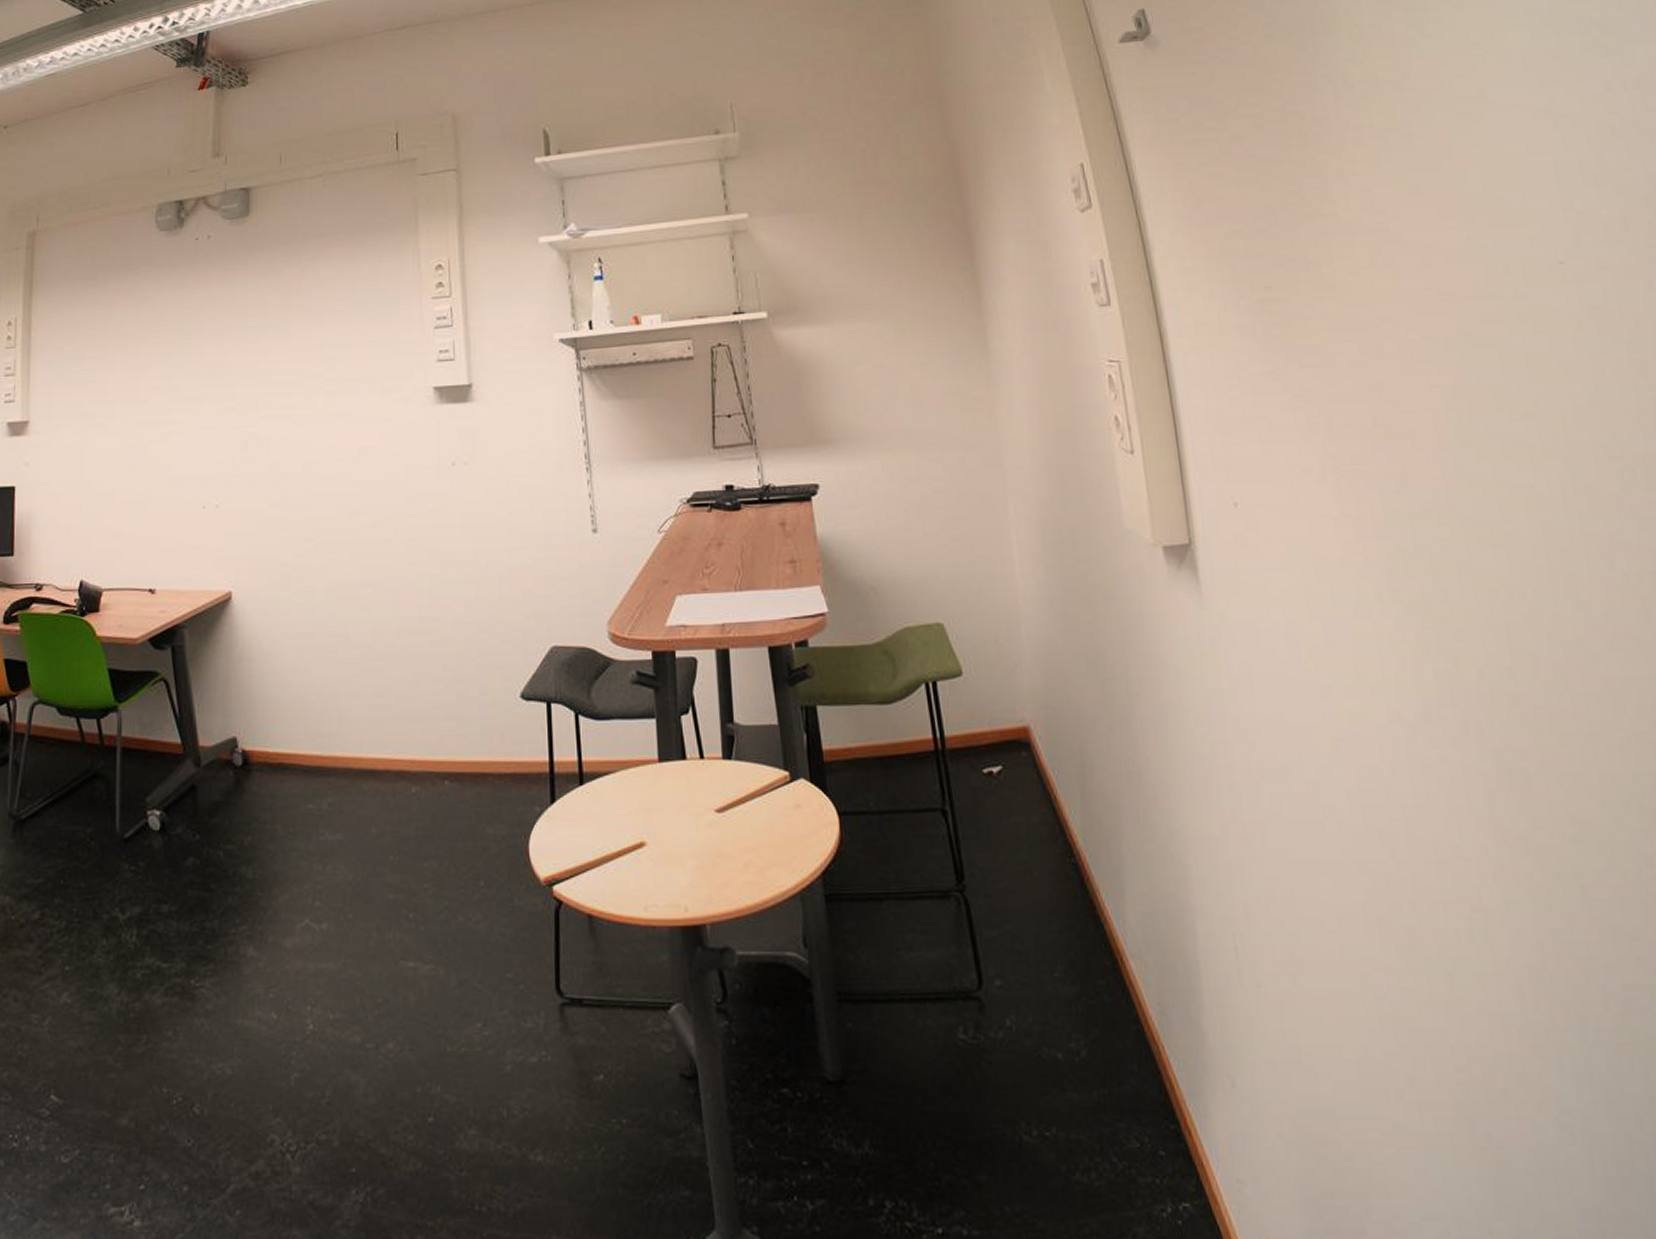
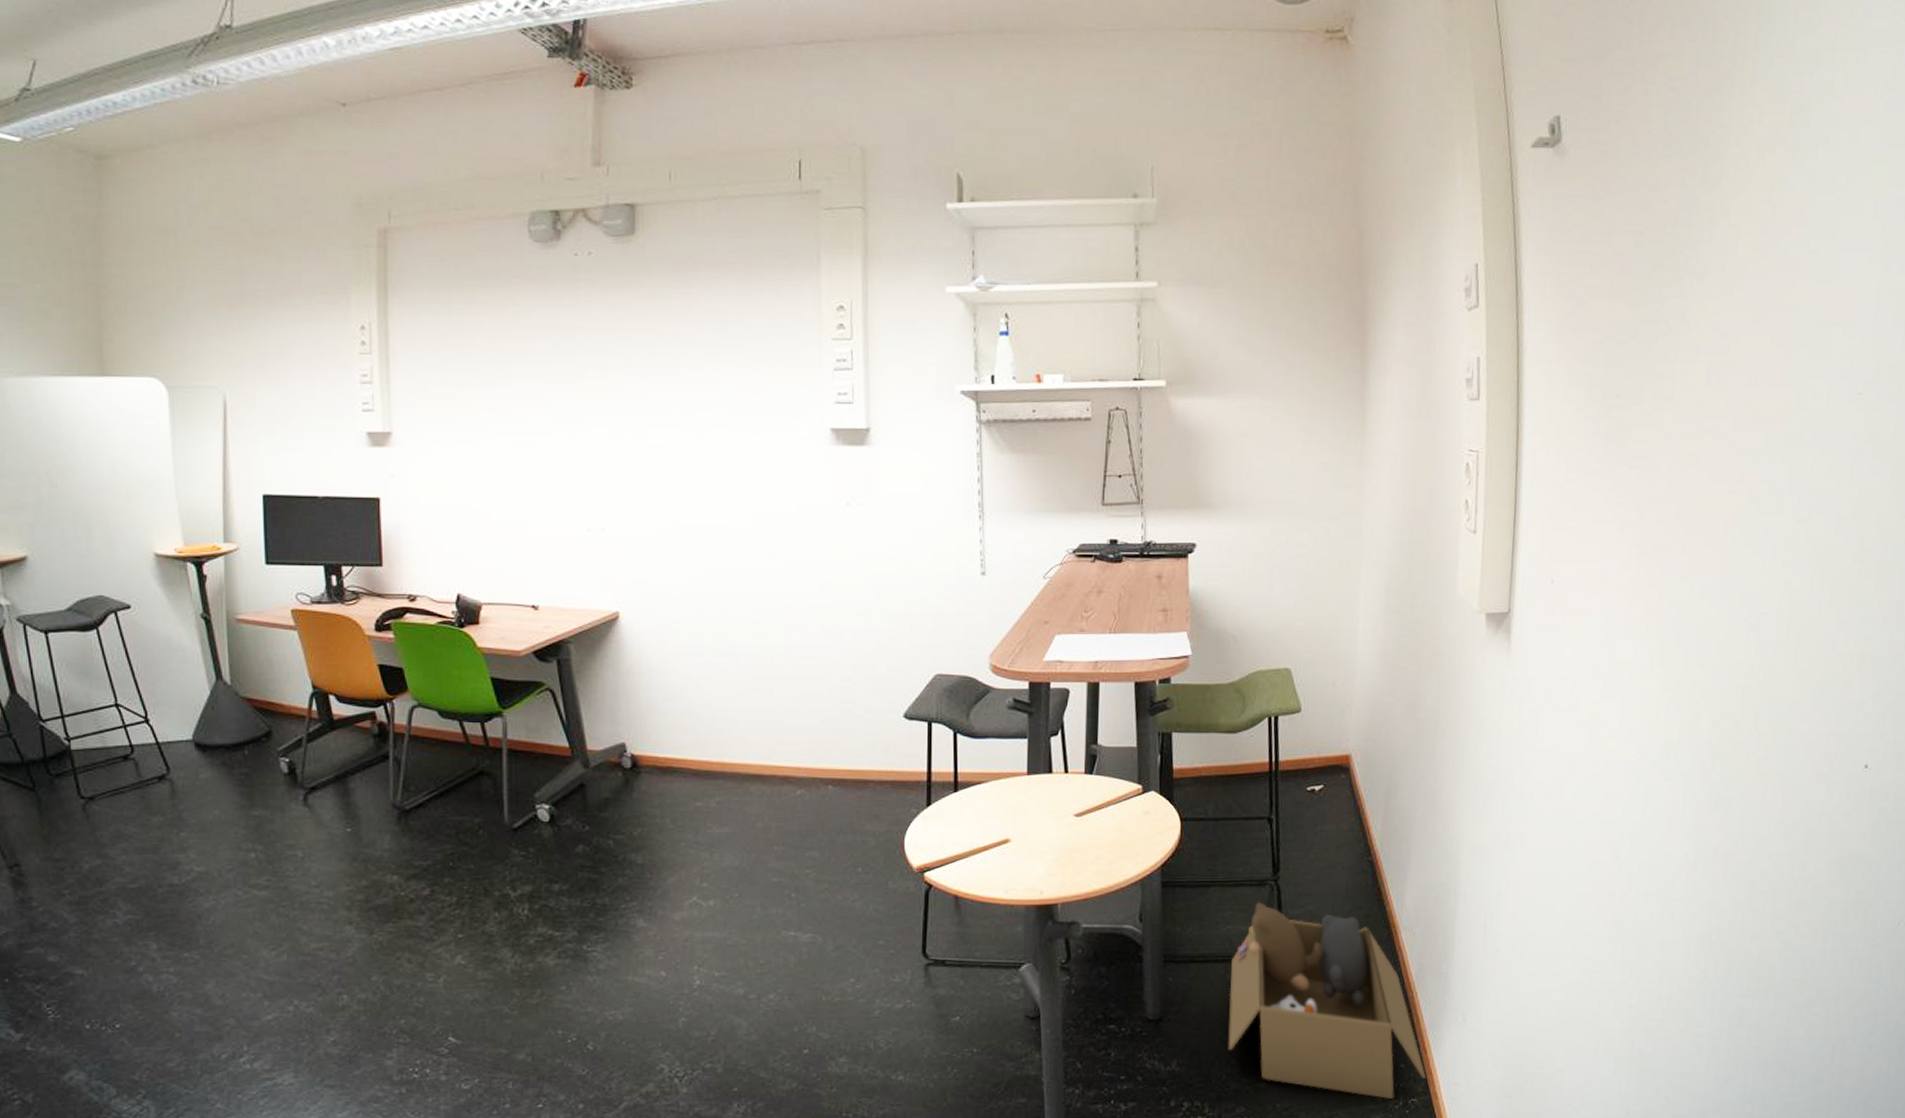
cardboard box: none [921,920,1198,1202] -> present [1228,902,1427,1099]

